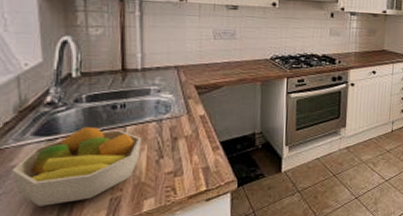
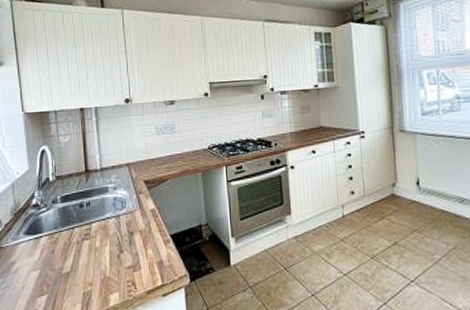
fruit bowl: present [11,127,141,206] -> none [11,225,105,299]

